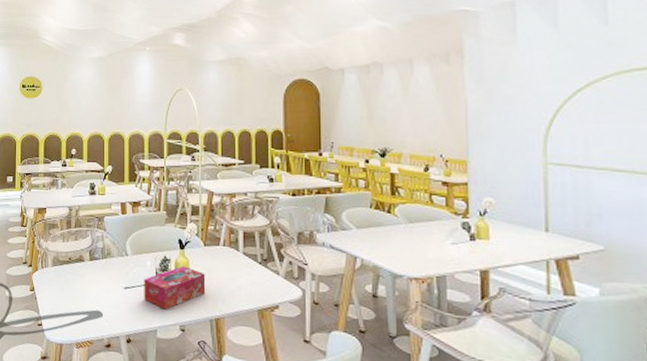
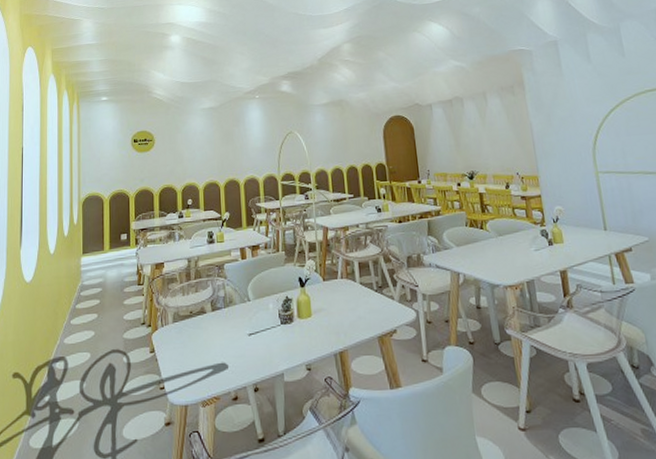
tissue box: present [144,266,206,310] -> none [267,303,328,351]

